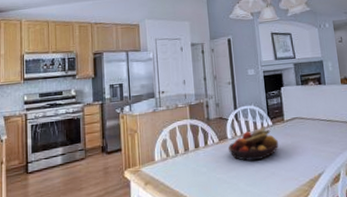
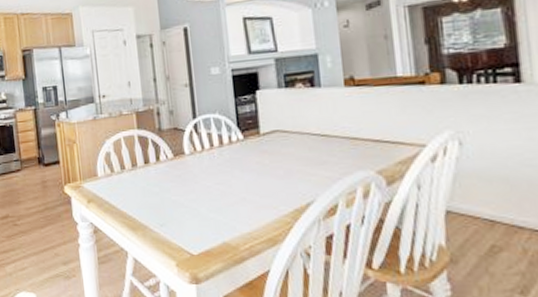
fruit bowl: present [228,126,279,162] -> none [185,141,252,183]

